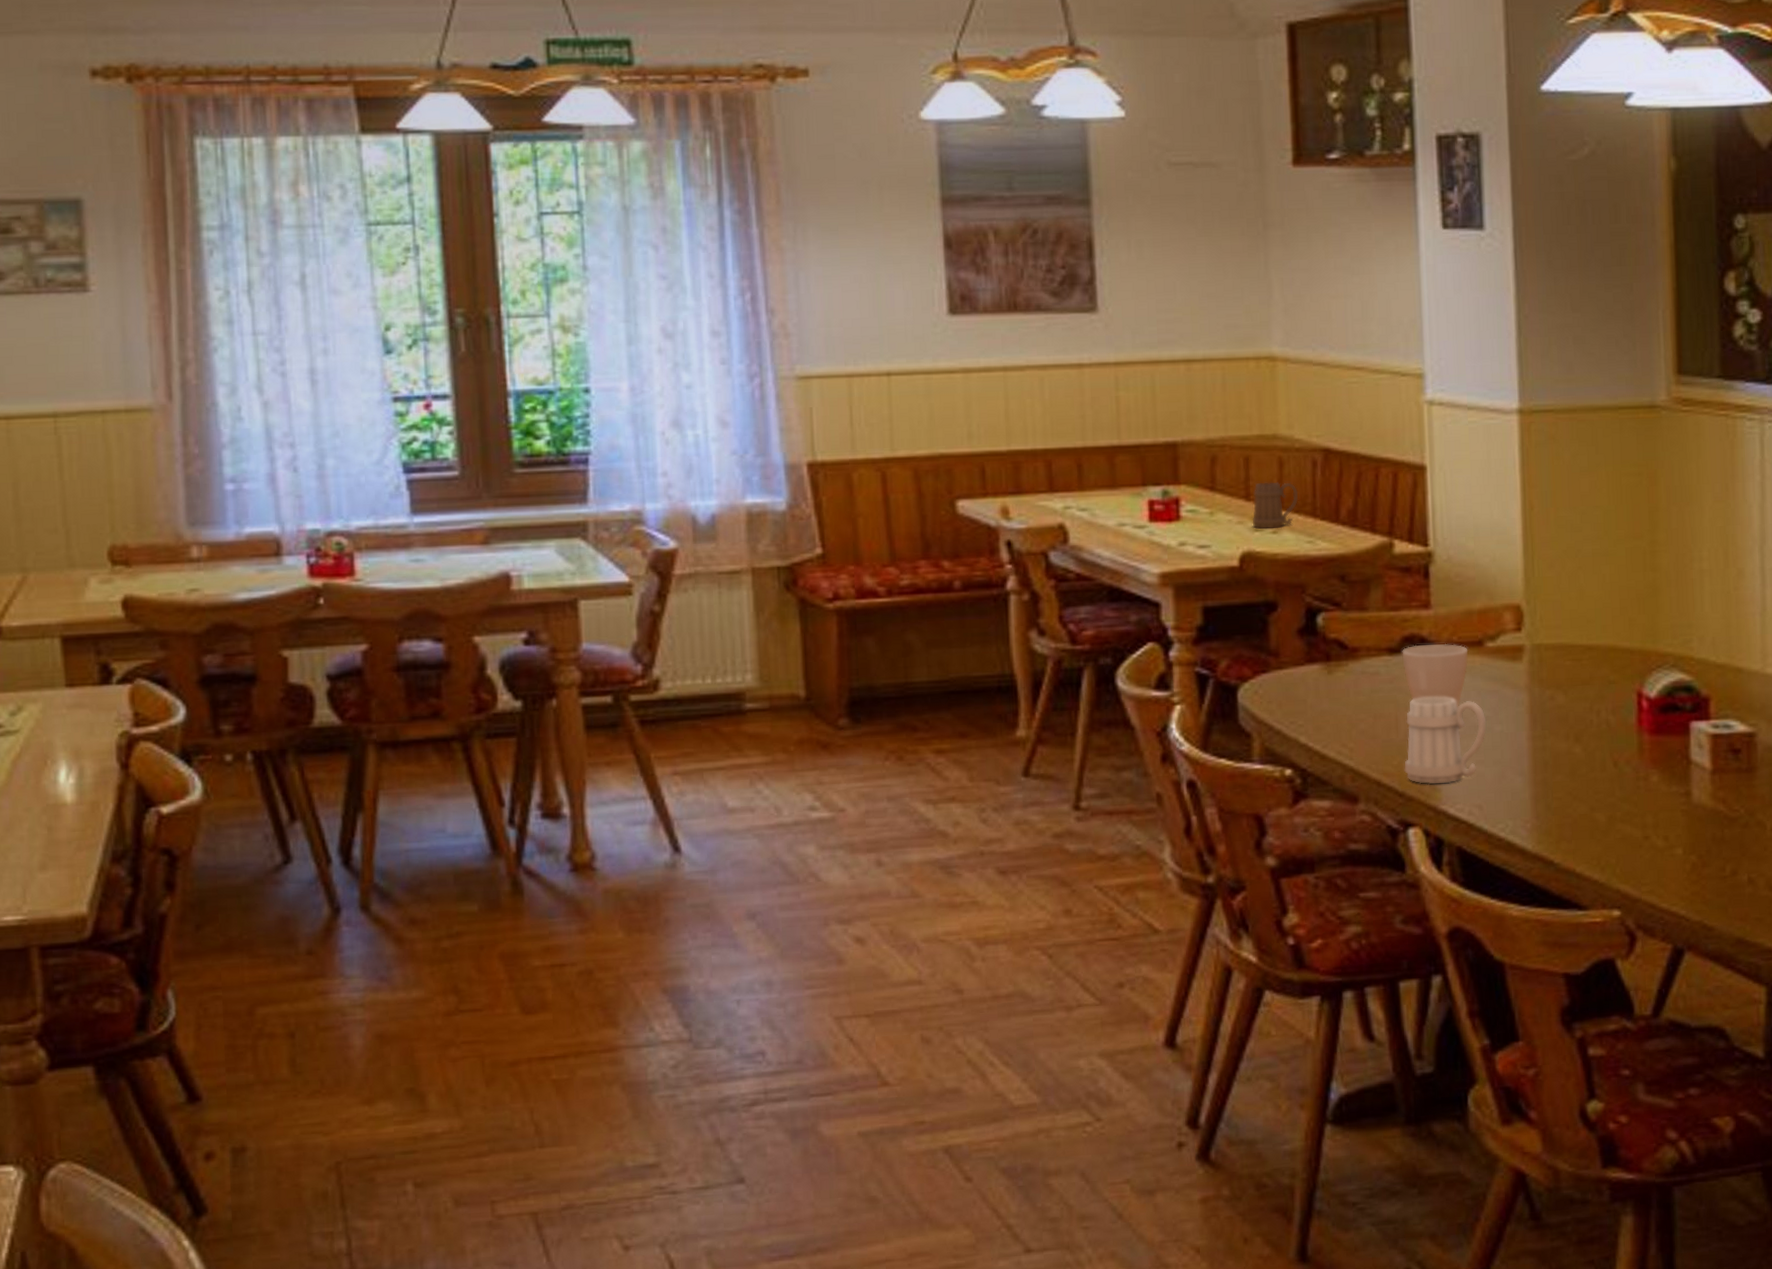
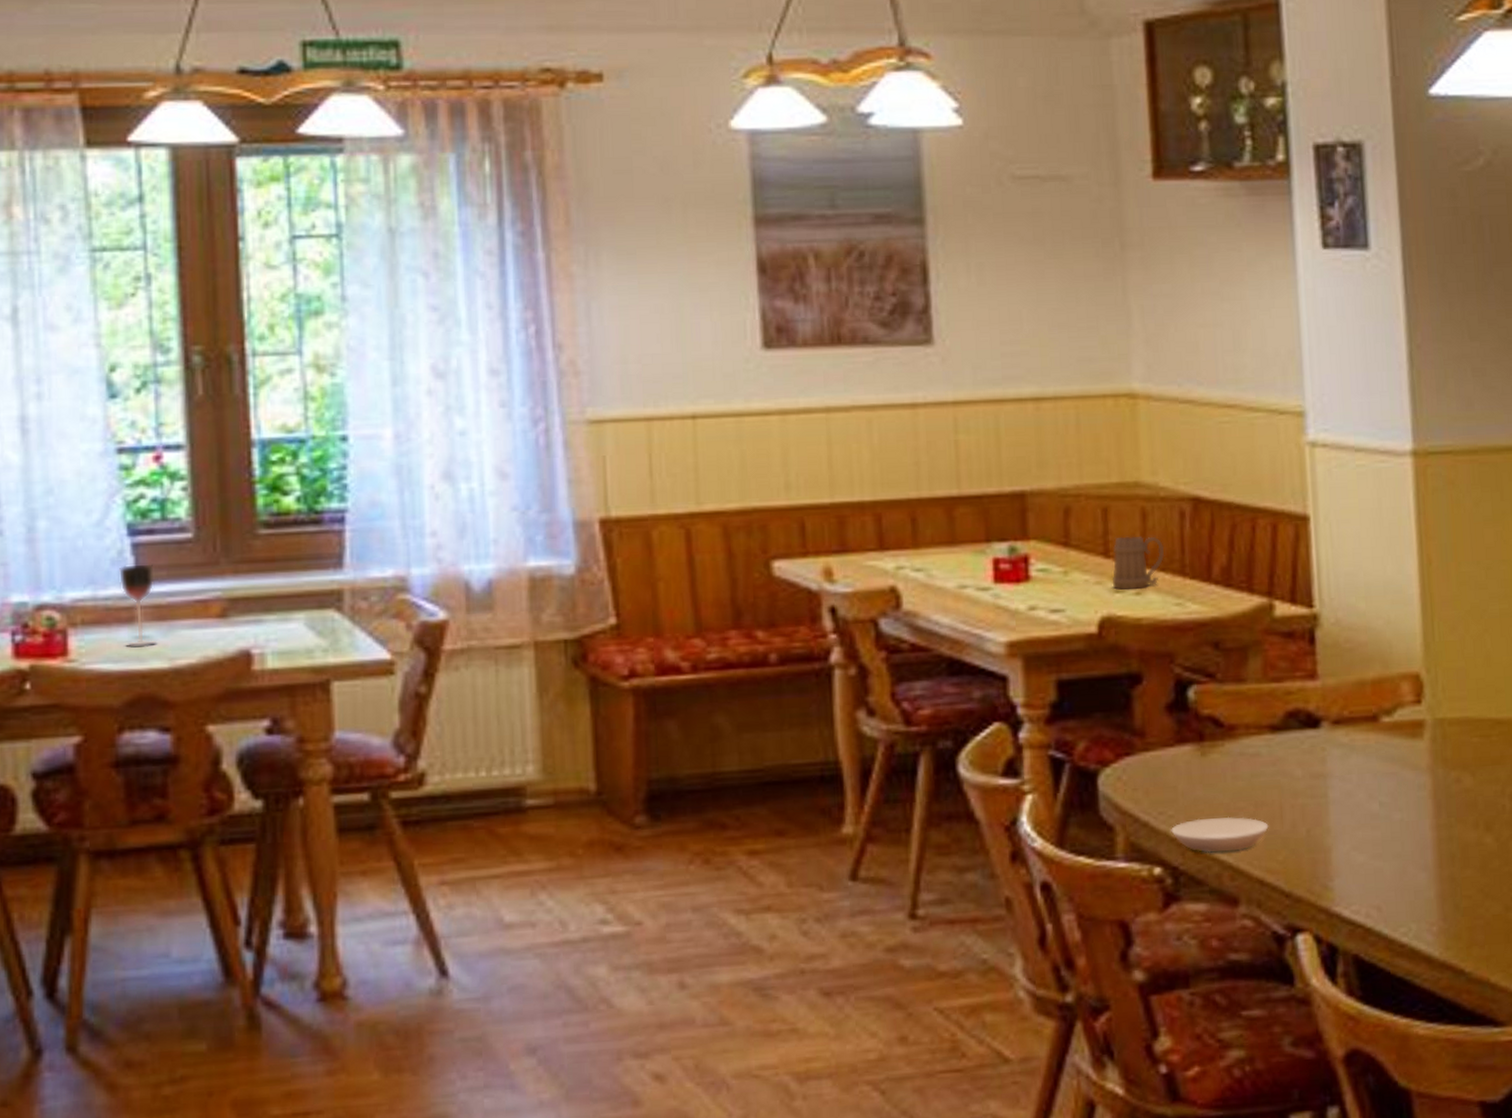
wineglass: none [396,496,429,569] -> present [118,563,156,648]
saucer: none [1300,726,1386,757] -> present [1171,816,1269,852]
cup: present [1402,643,1469,708] -> none [1285,719,1362,793]
beer mug: present [1404,696,1487,785] -> none [1290,779,1385,883]

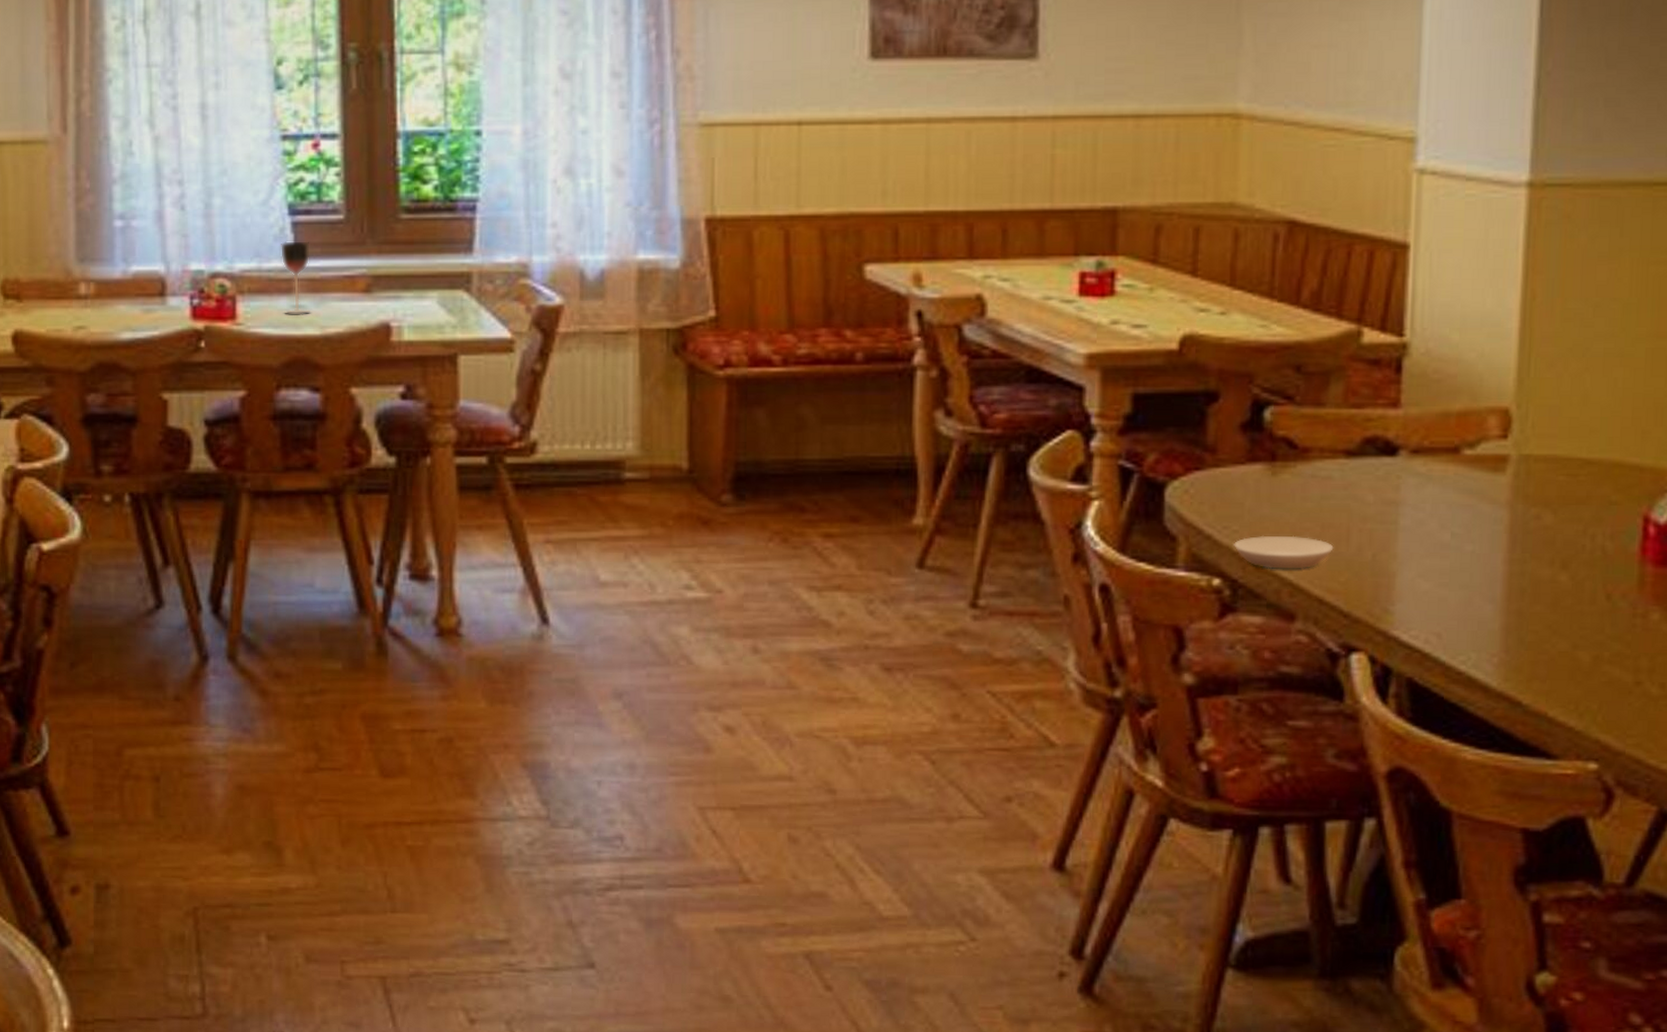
beer mug: present [1111,535,1165,591] -> none [1197,256,1255,310]

